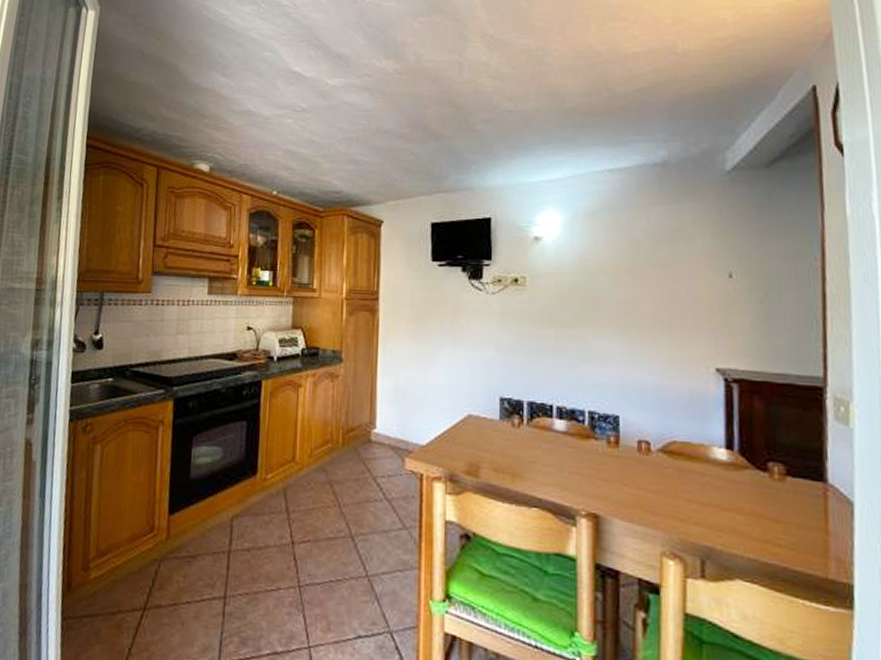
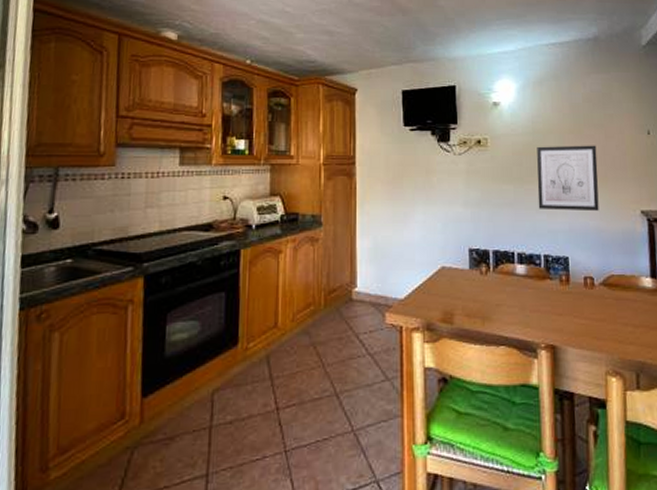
wall art: none [584,287,661,366] -> present [537,145,599,212]

